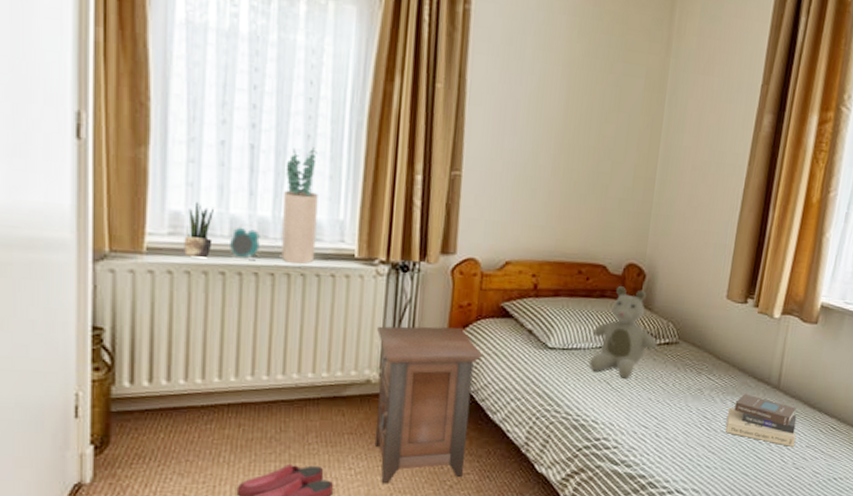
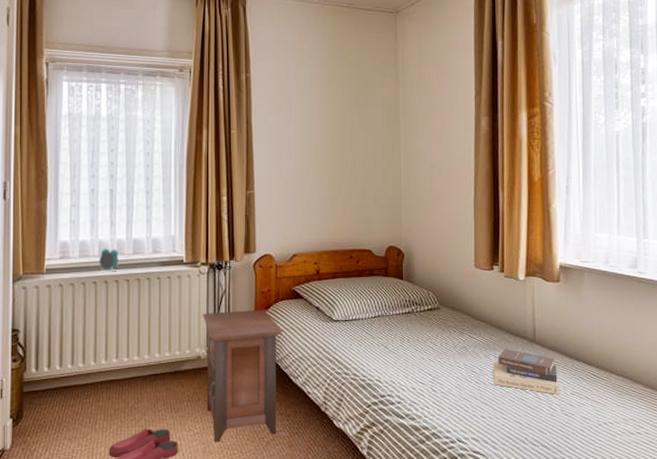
potted plant: present [184,201,214,257] -> none [70,233,88,272]
vase: present [281,147,318,265] -> none [133,186,156,272]
teddy bear: present [589,286,658,379] -> none [368,265,422,342]

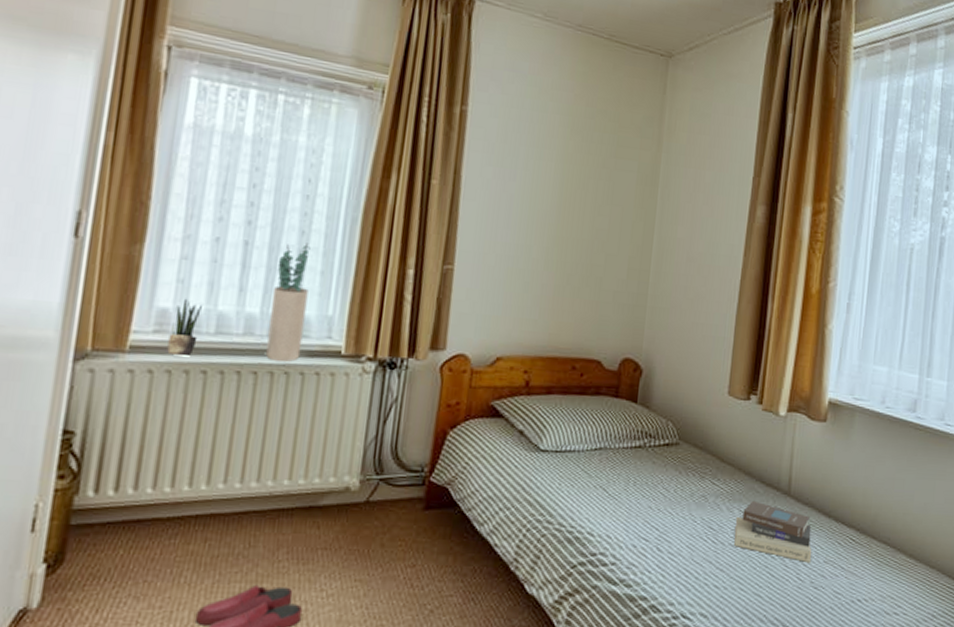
potted plant: none [70,233,88,272] -> present [167,298,202,356]
alarm clock: present [99,246,119,272] -> none [214,320,246,359]
vase: none [133,186,156,272] -> present [266,243,311,363]
nightstand: present [203,309,282,442] -> none [349,427,470,609]

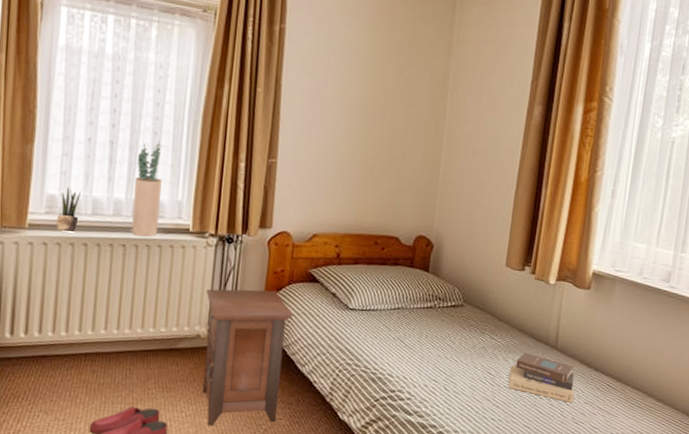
nightstand: none [349,427,470,609] -> present [202,289,293,426]

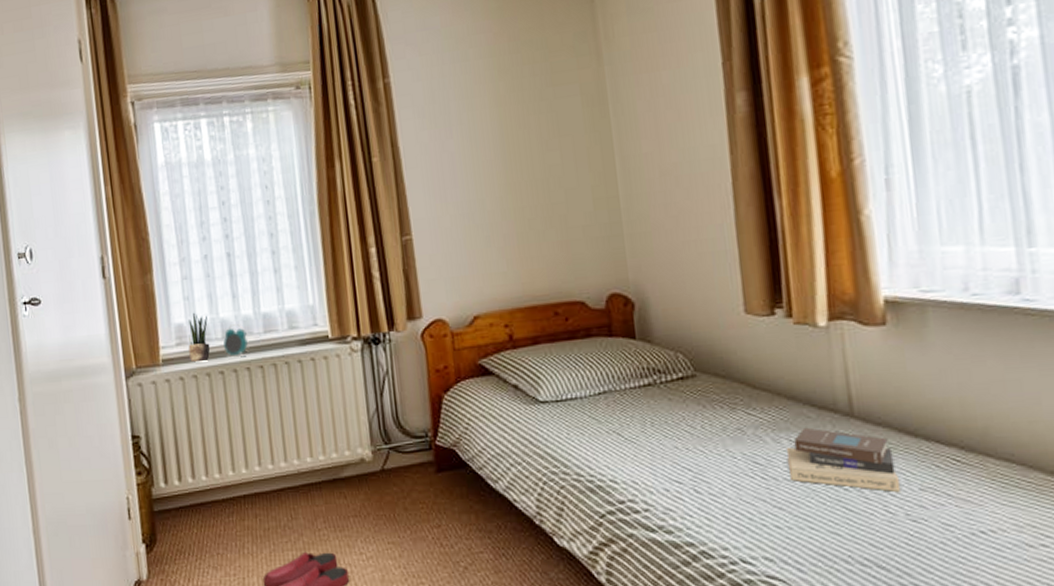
alarm clock: none [92,204,116,234] -> present [223,324,248,357]
vase: present [131,142,162,238] -> none [257,243,295,355]
nightstand: present [202,289,293,426] -> none [361,392,475,569]

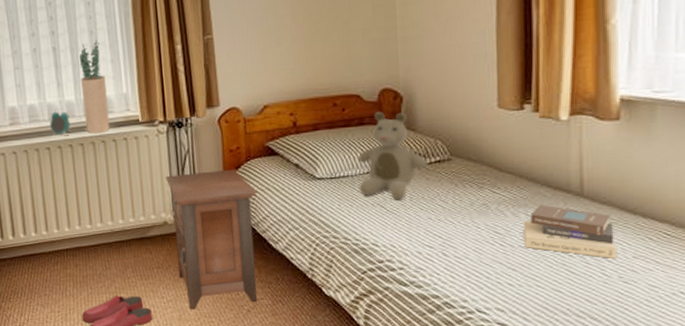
potted plant: present [188,312,211,361] -> none [20,97,39,139]
vase: none [257,243,295,355] -> present [79,40,110,135]
nightstand: none [361,392,475,569] -> present [166,169,257,310]
teddy bear: none [587,321,669,426] -> present [358,112,428,200]

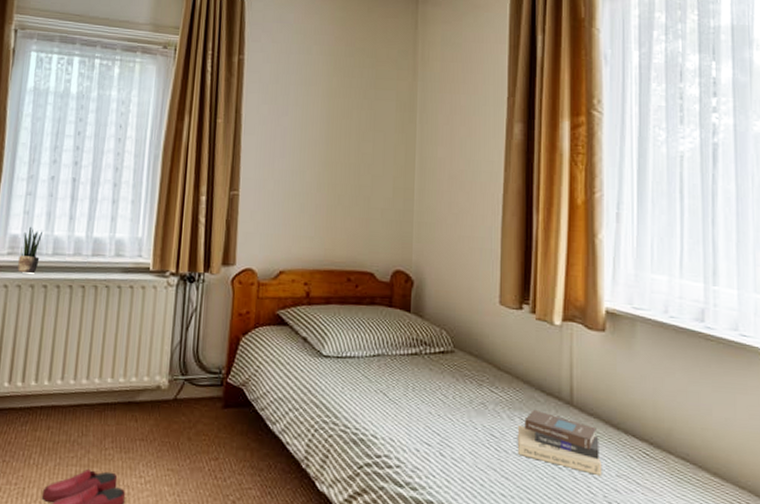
potted plant: none [20,97,39,139] -> present [17,226,42,273]
alarm clock: present [50,108,70,136] -> none [52,243,76,275]
vase: present [79,40,110,135] -> none [91,177,123,278]
nightstand: present [166,169,257,310] -> none [163,333,260,495]
teddy bear: present [358,112,428,200] -> none [365,293,432,390]

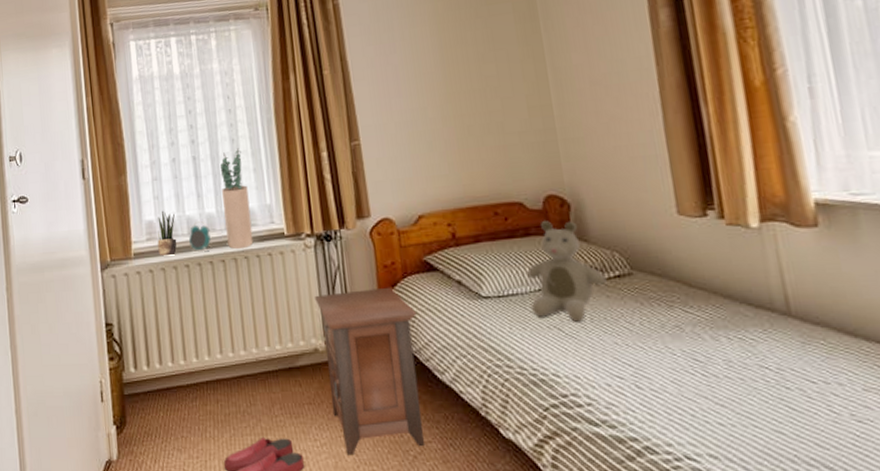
alarm clock: none [52,243,76,275] -> present [189,221,211,252]
vase: none [91,177,123,278] -> present [220,148,254,250]
nightstand: none [163,333,260,495] -> present [315,287,424,456]
teddy bear: none [365,293,432,390] -> present [527,221,607,322]
books: present [517,409,602,475] -> none [724,325,845,391]

